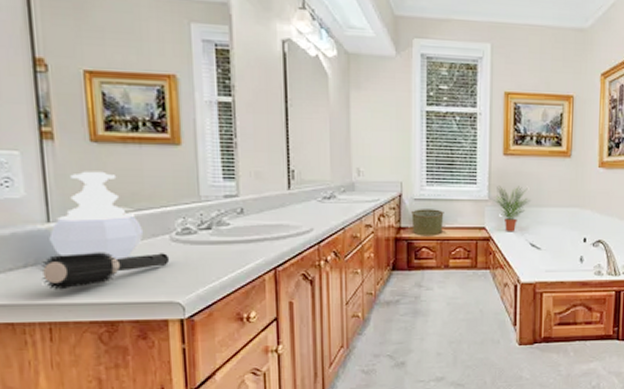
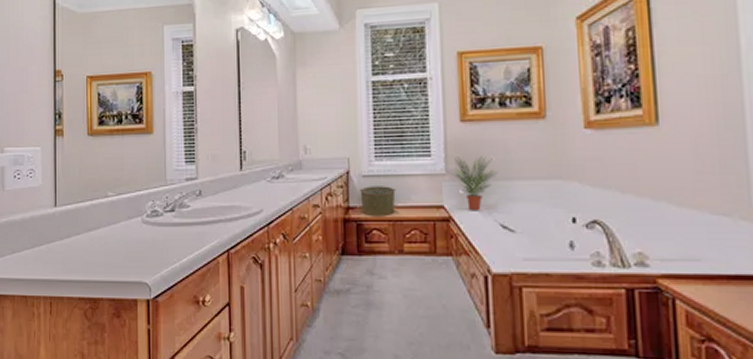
hairbrush: present [39,252,170,290] -> none [47,233,141,267]
soap dispenser: present [49,171,144,260] -> none [55,160,122,240]

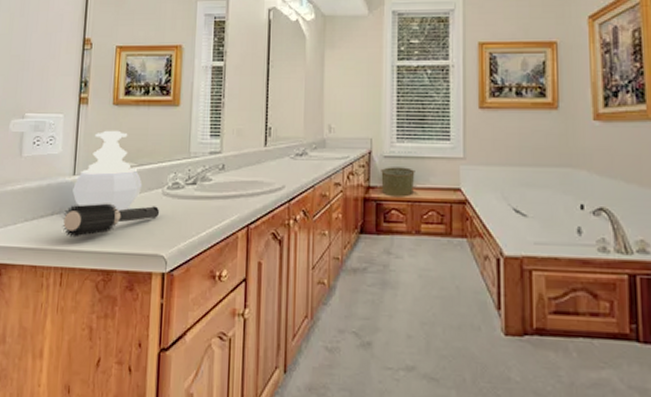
hairbrush: none [47,233,141,267] -> present [61,203,160,238]
soap dispenser: none [55,160,122,240] -> present [72,130,143,211]
potted plant: present [450,156,497,211] -> none [468,142,512,195]

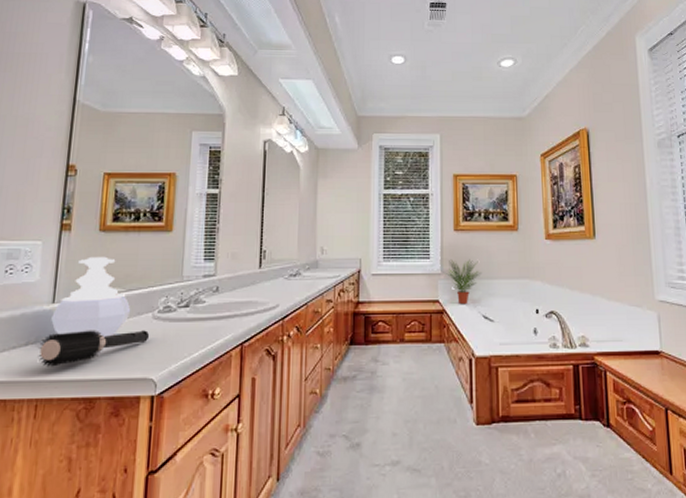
basket: present [381,167,415,197] -> none [369,283,400,310]
potted plant: none [468,142,512,195] -> present [445,259,481,305]

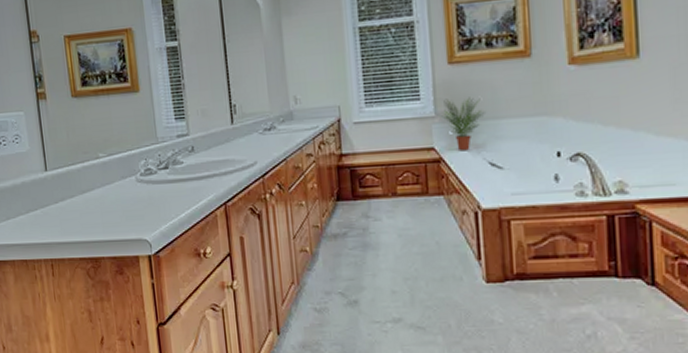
hairbrush: present [37,330,150,367] -> none [42,193,137,230]
soap dispenser: present [51,256,131,337] -> none [47,122,116,201]

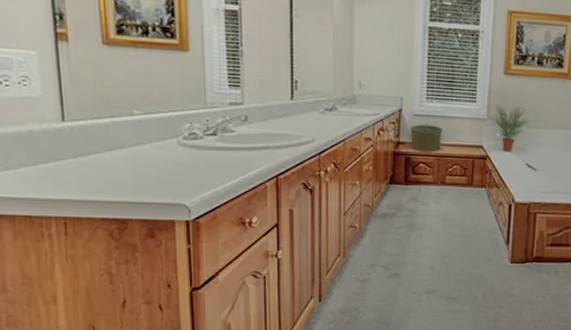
basket: none [352,131,387,163] -> present [410,124,443,153]

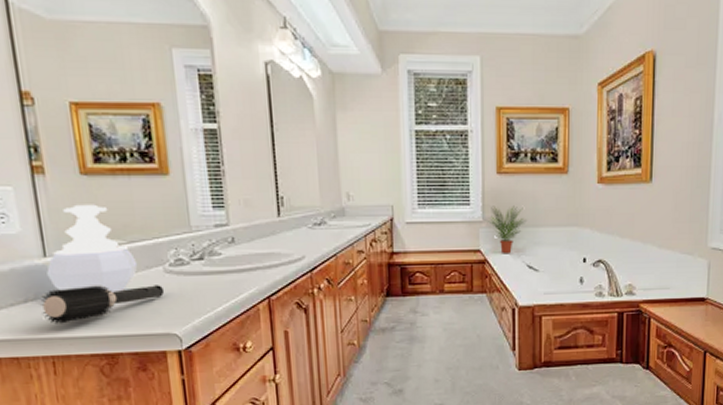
hairbrush: none [55,152,177,187] -> present [39,285,165,324]
soap dispenser: none [64,73,153,161] -> present [46,204,138,292]
basket: present [410,124,443,153] -> none [404,232,438,261]

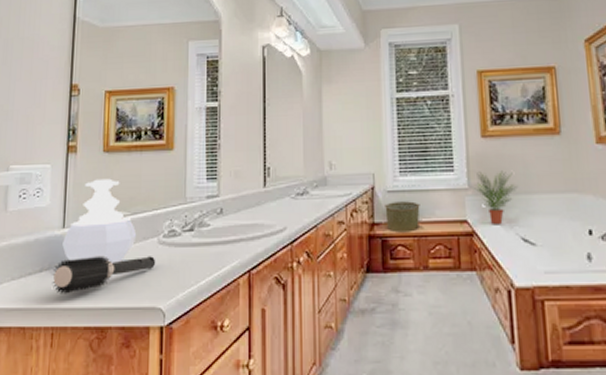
basket: none [404,232,438,261] -> present [385,201,420,233]

